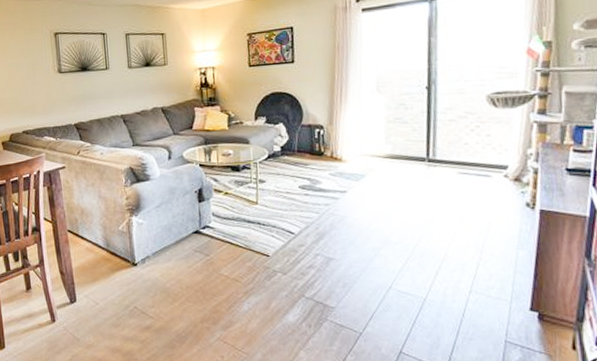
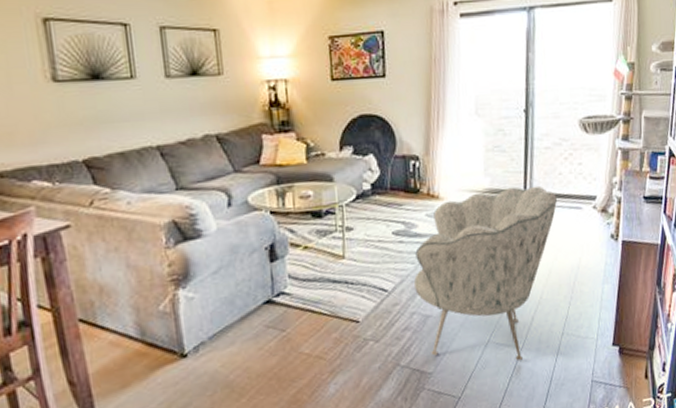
armchair: none [318,153,463,310] -> present [414,185,557,361]

